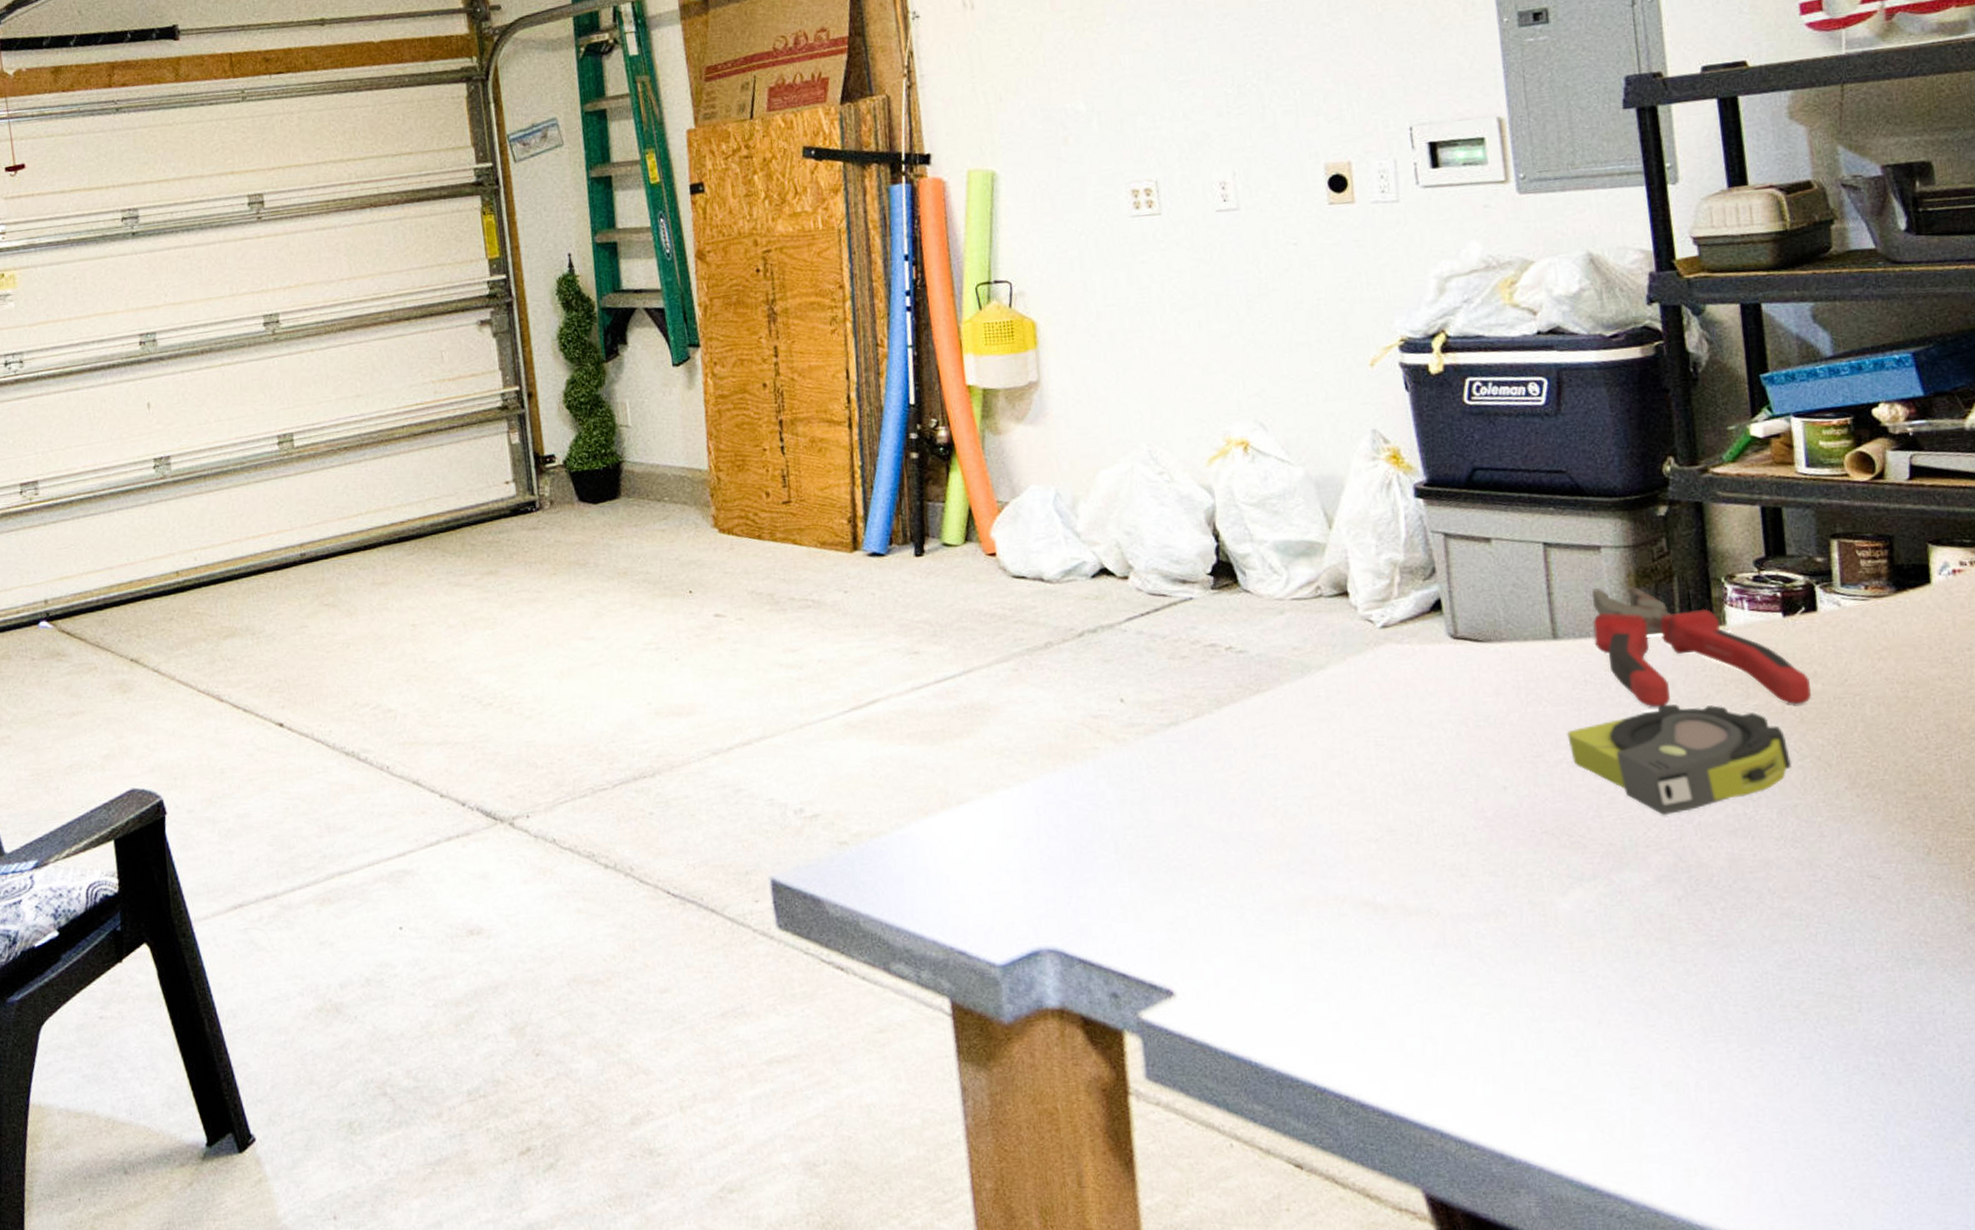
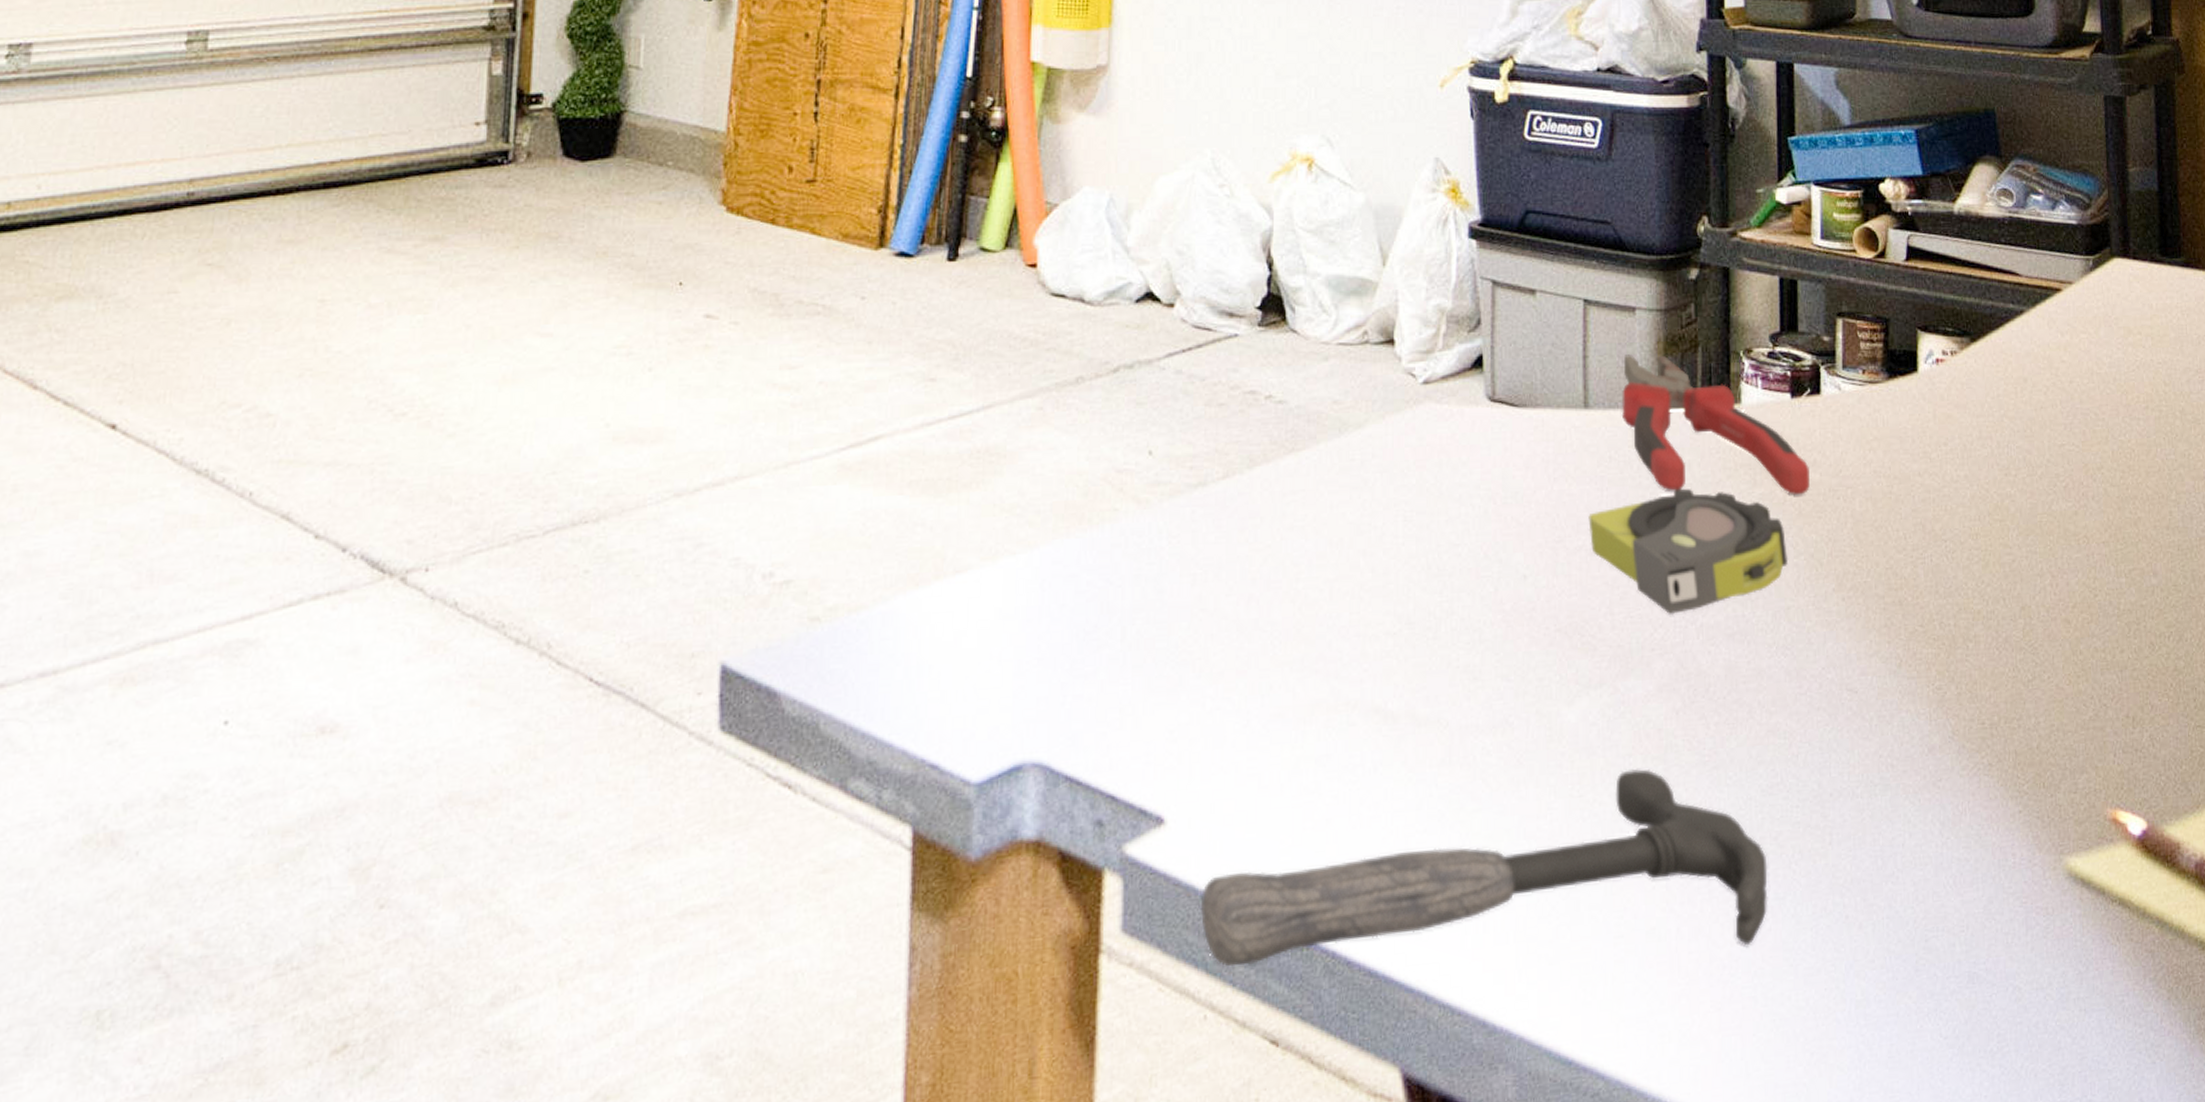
claw hammer: none [1215,947,1794,1107] -> present [1200,768,1768,967]

